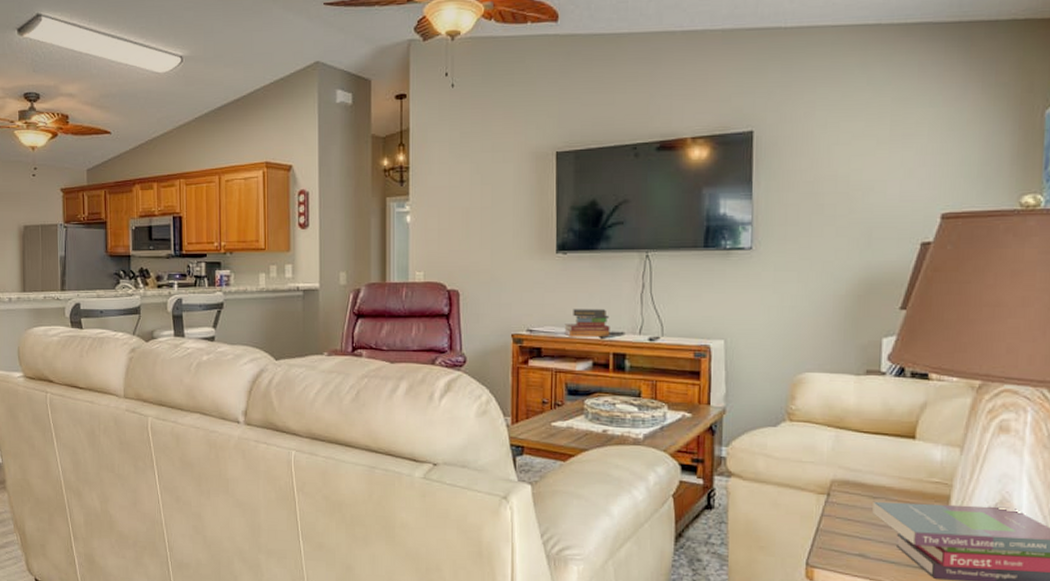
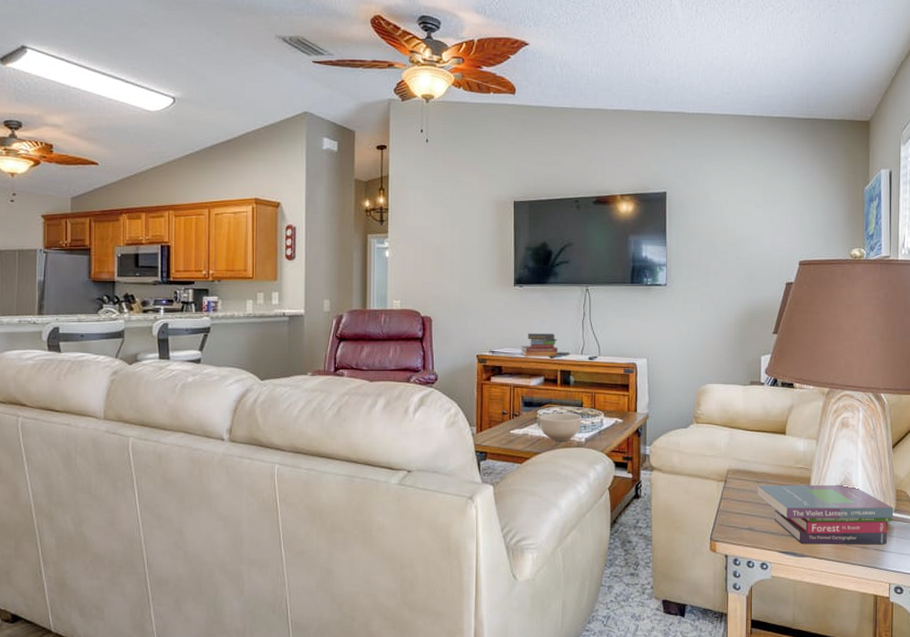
bowl: none [586,403,639,437] -> present [539,413,582,441]

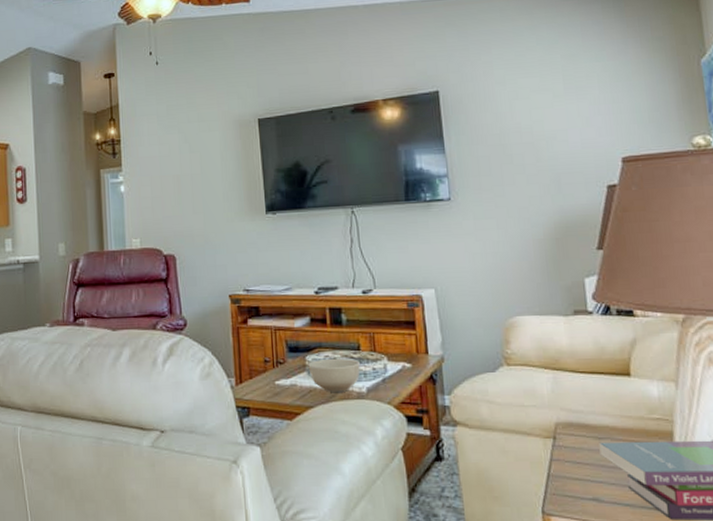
books: present [521,333,558,357] -> none [279,265,324,294]

